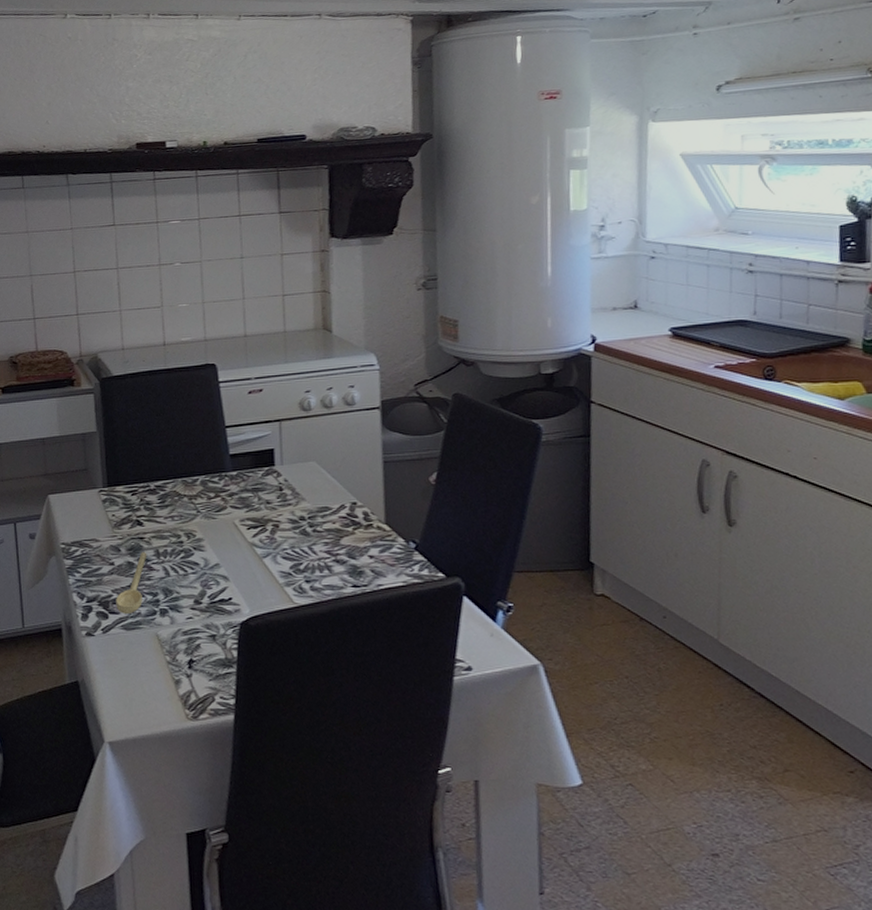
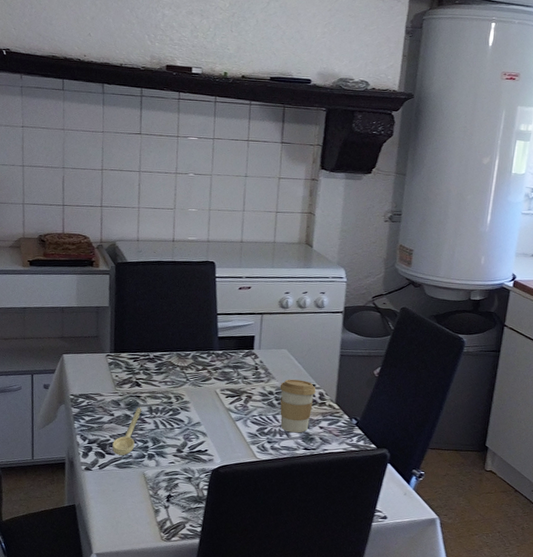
coffee cup: none [312,498,359,567] -> present [280,379,316,433]

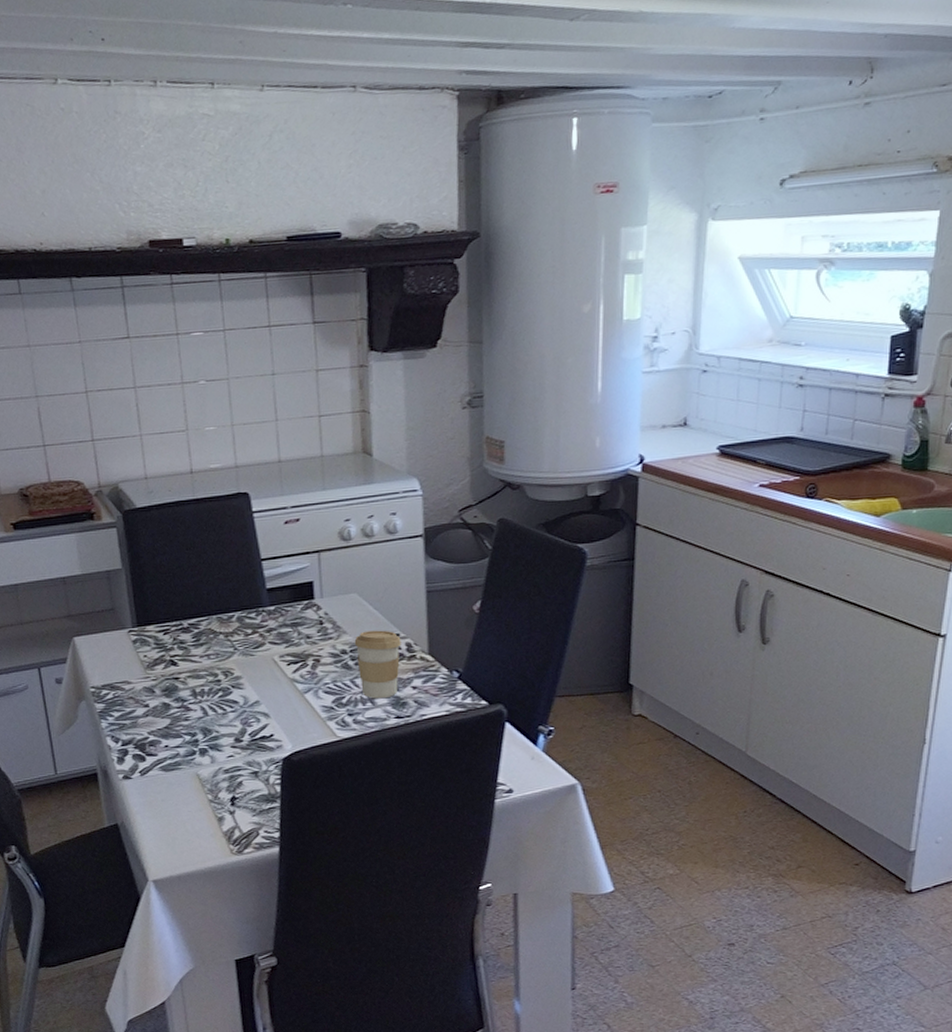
spoon: present [112,408,142,455] -> none [152,692,184,755]

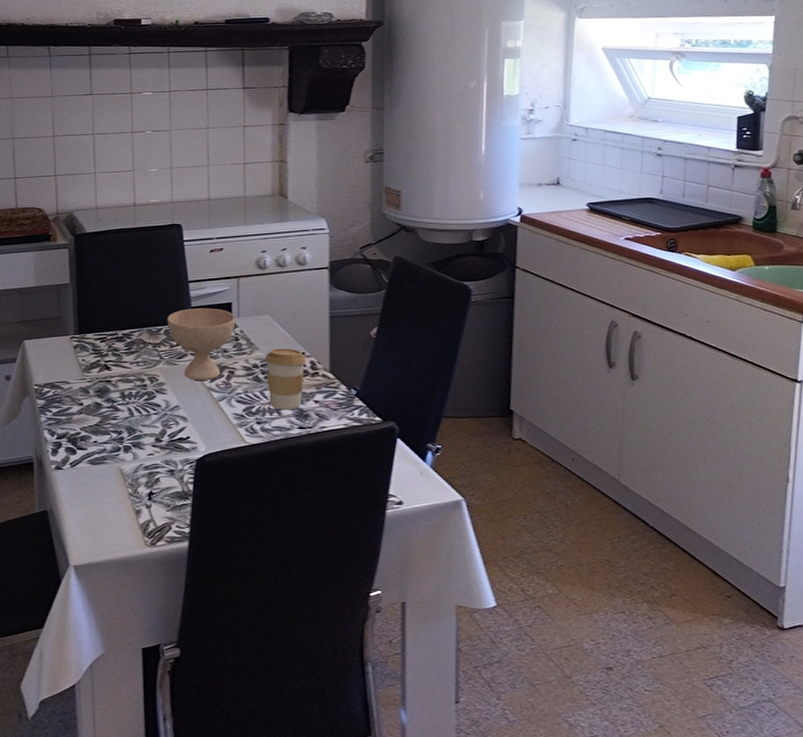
bowl: none [239,589,319,672] -> present [167,308,235,380]

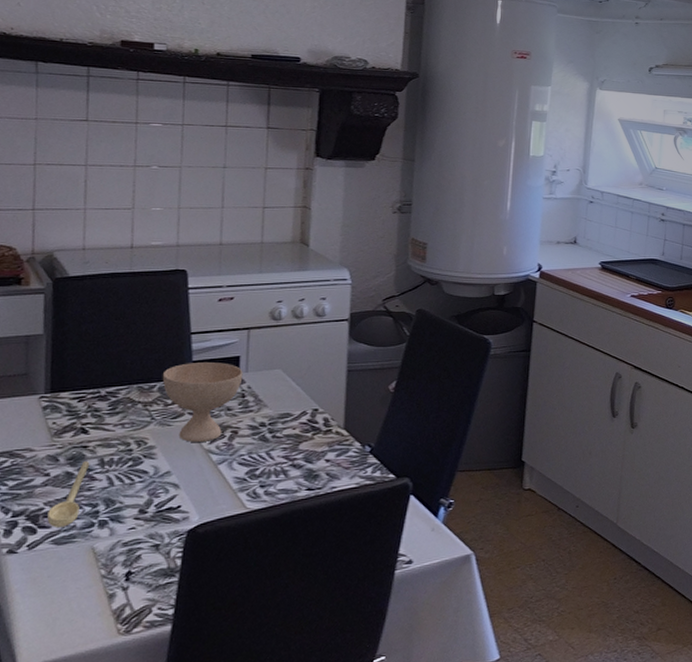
spoon: none [84,394,114,450] -> present [47,461,90,527]
coffee cup: present [265,348,306,410] -> none [274,405,319,471]

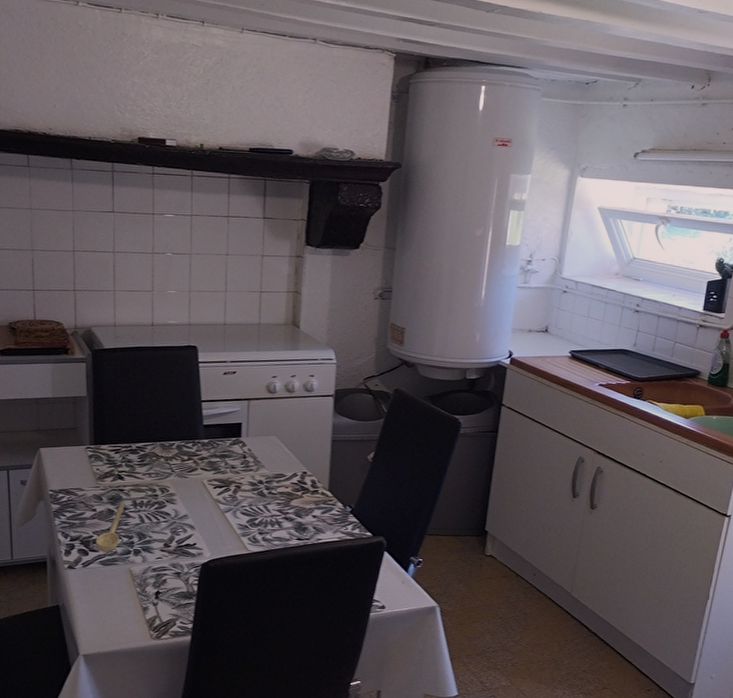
bowl: present [162,362,243,442] -> none [179,426,244,493]

